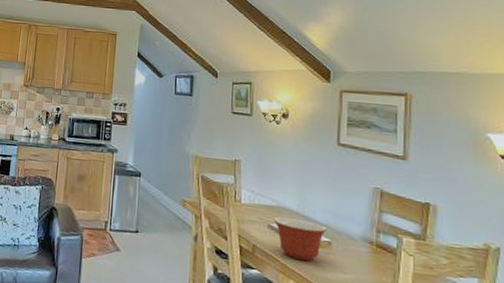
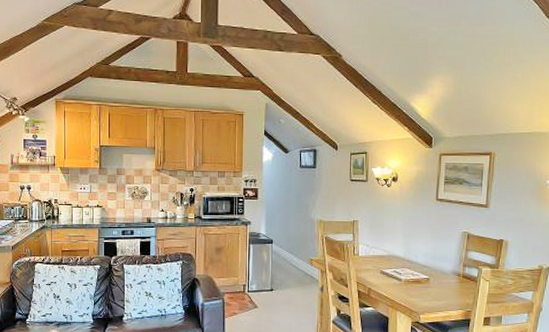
mixing bowl: present [273,217,328,261] -> none [384,263,427,296]

